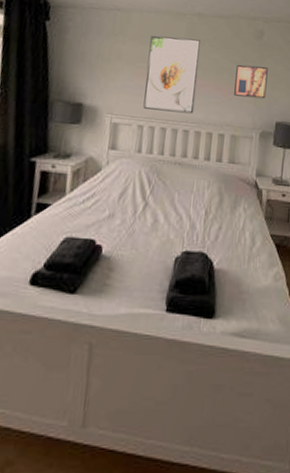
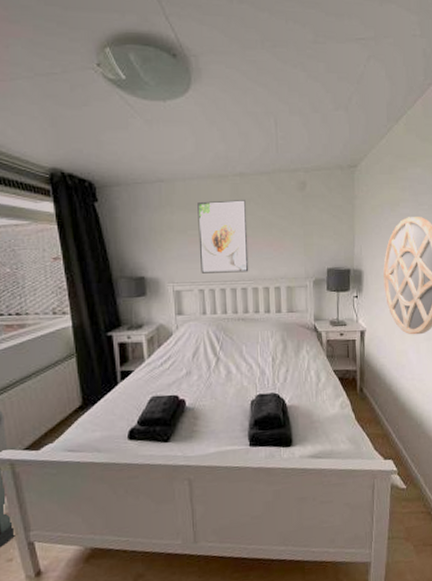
wall art: present [234,64,268,99] -> none [284,218,315,249]

